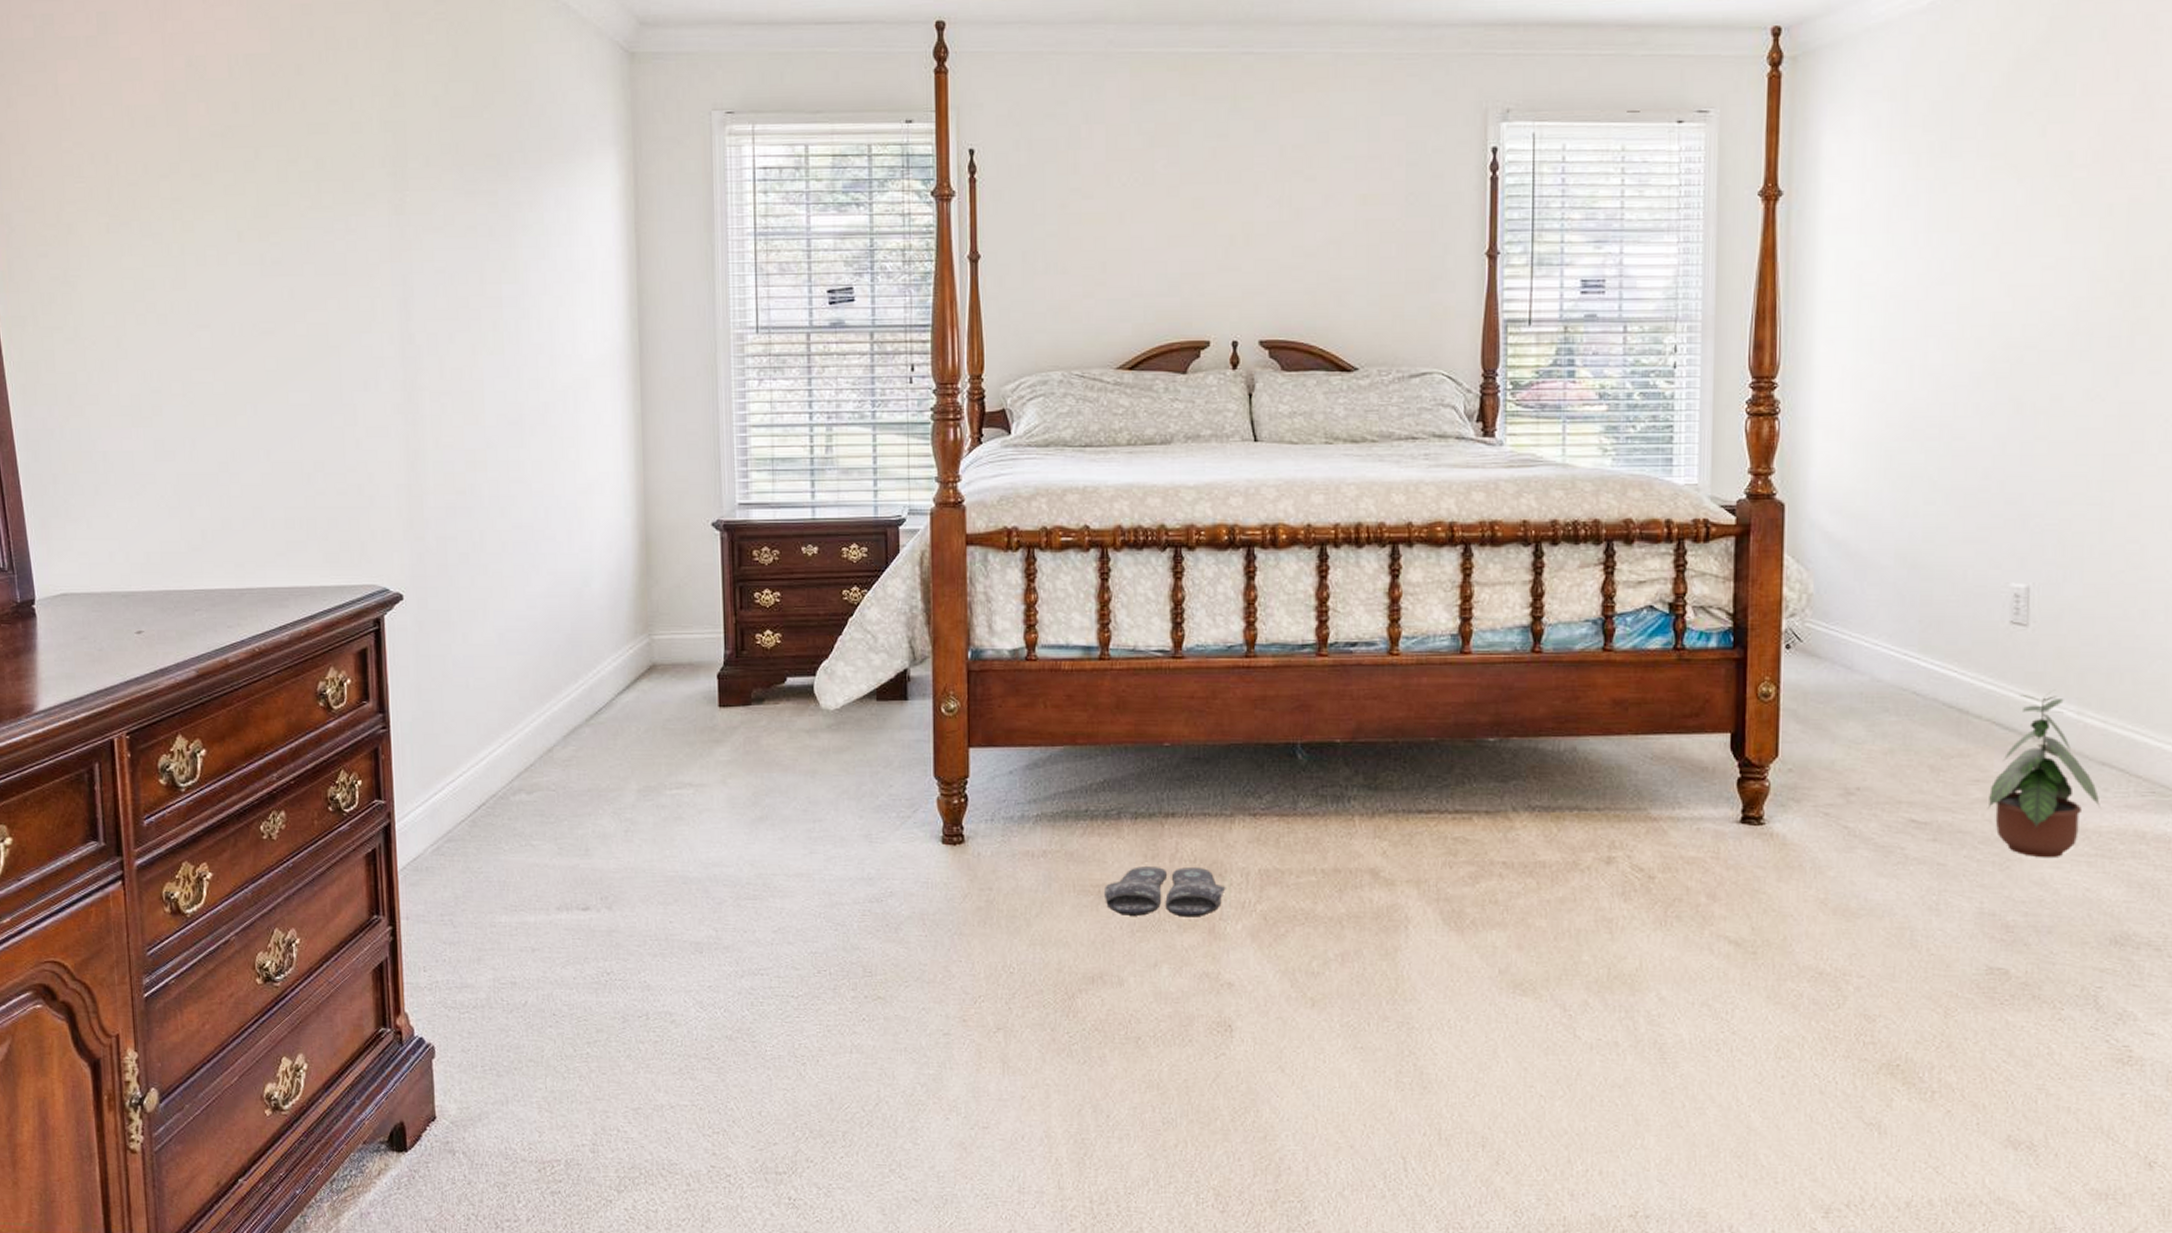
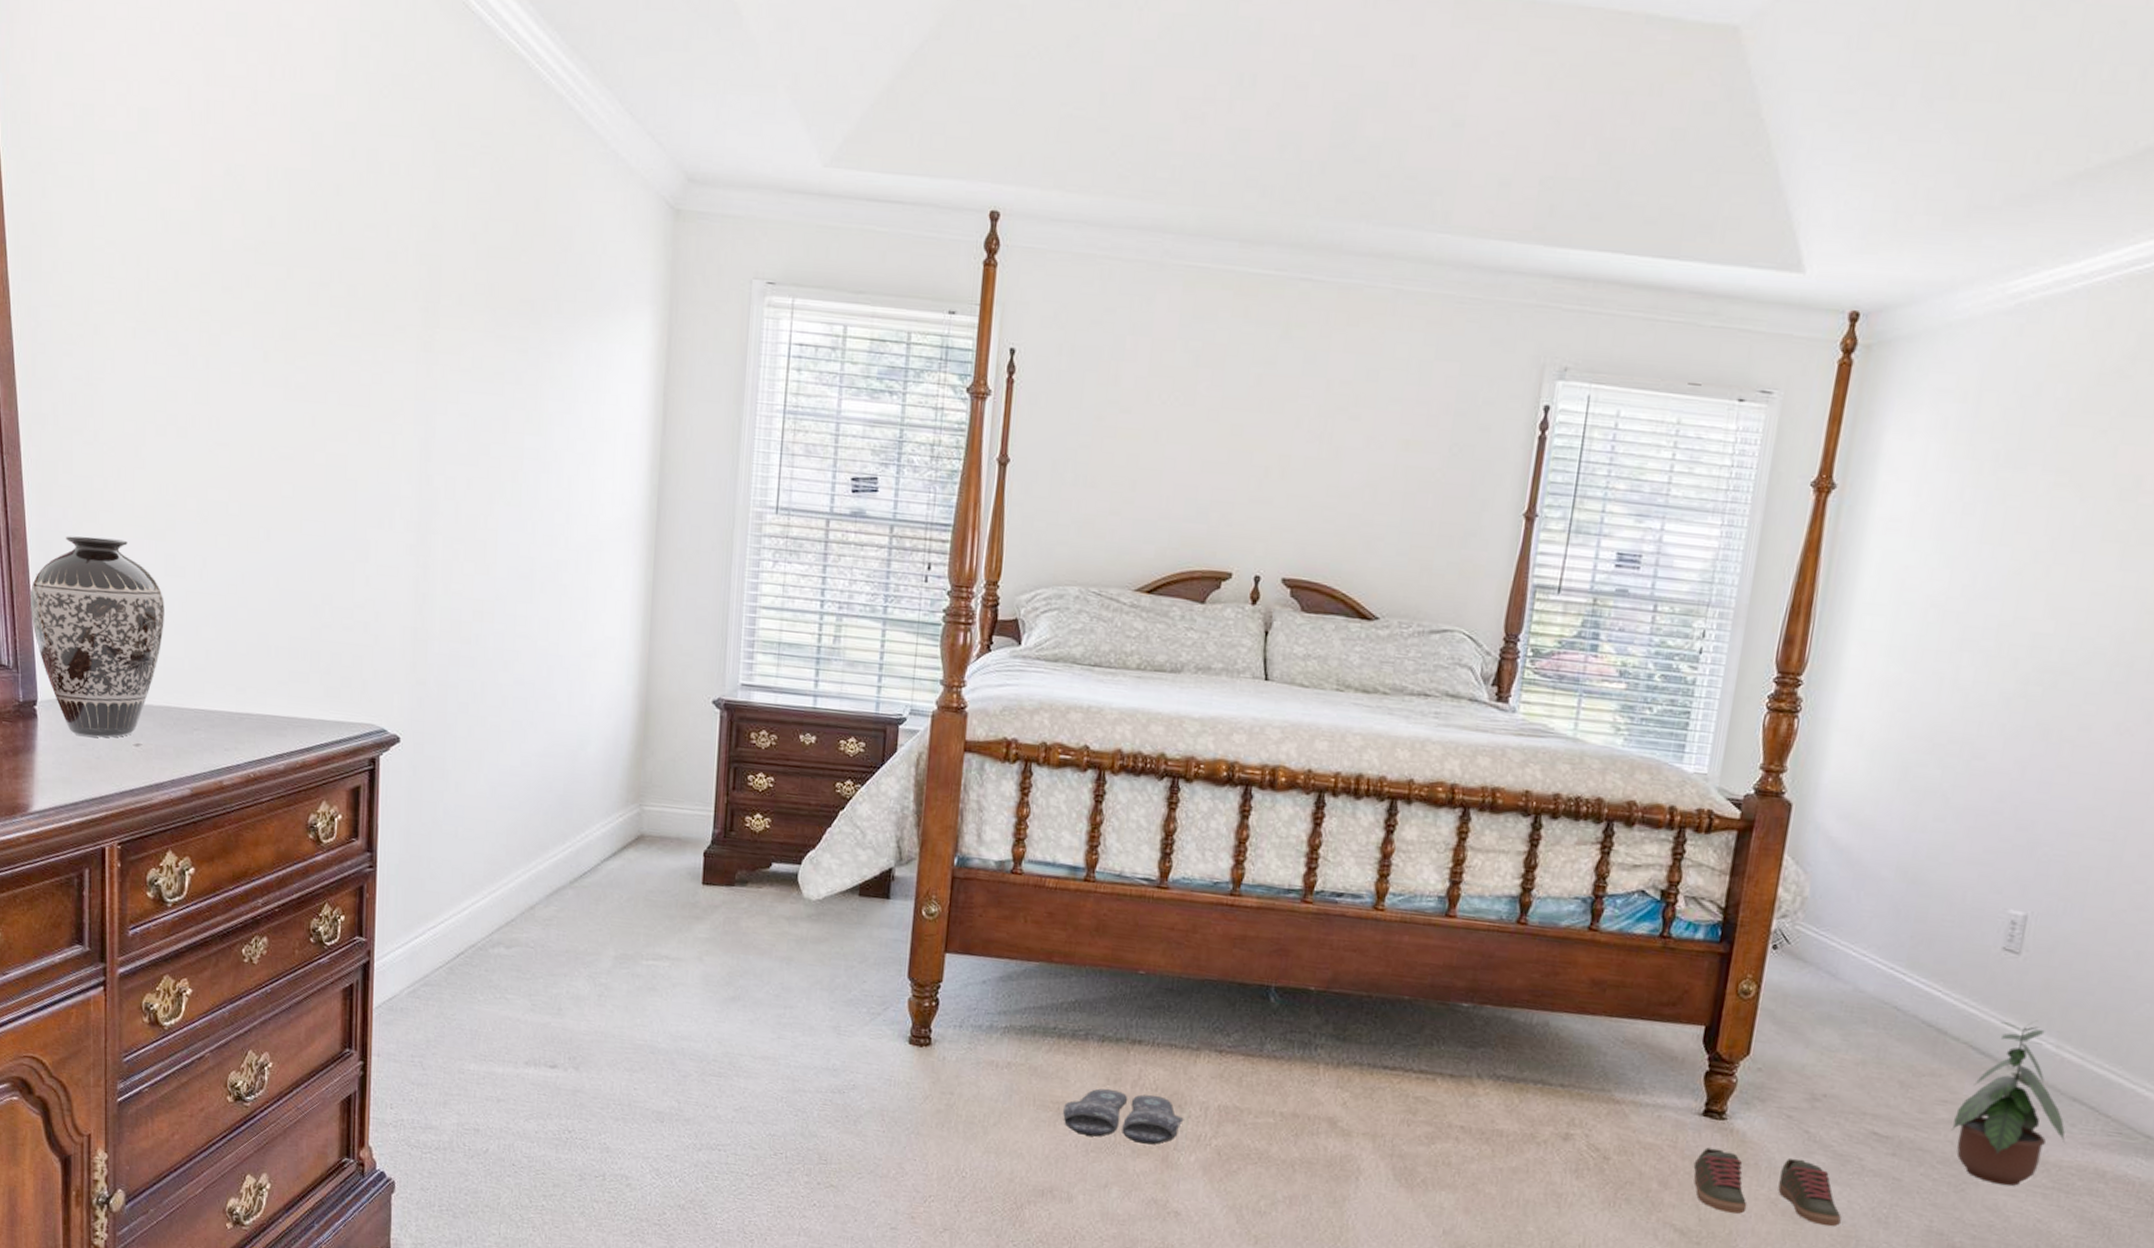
decorative vase: none [20,431,158,630] -> present [29,536,164,738]
shoe: none [1739,855,1892,920] -> present [1693,1147,1841,1227]

